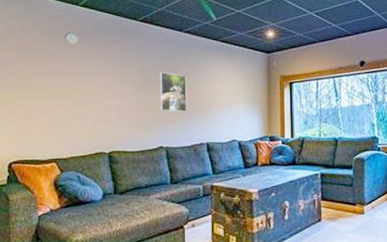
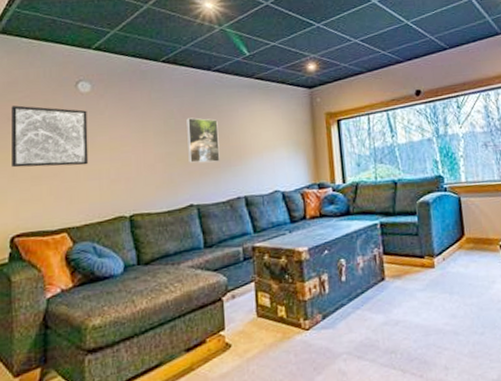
wall art: none [10,51,75,107] -> present [11,105,89,168]

